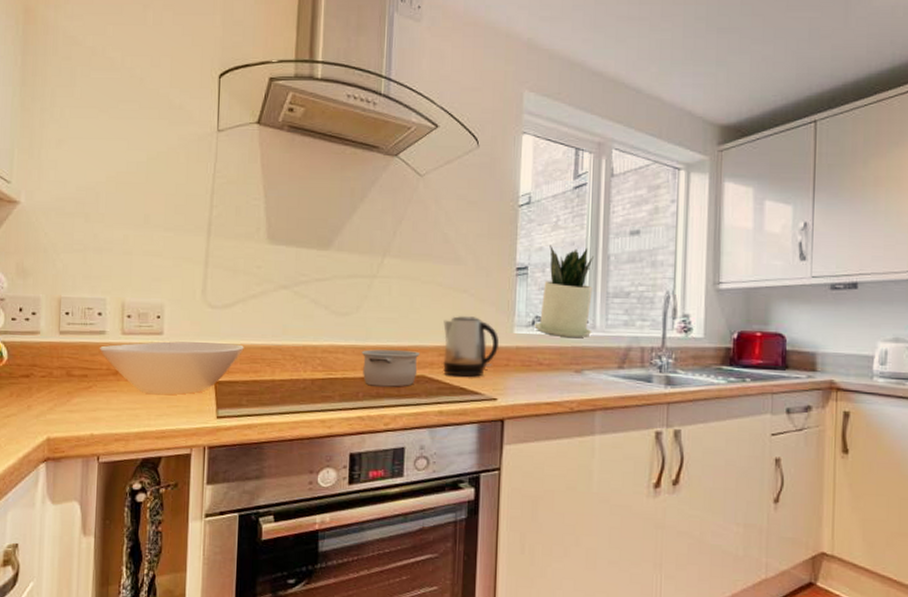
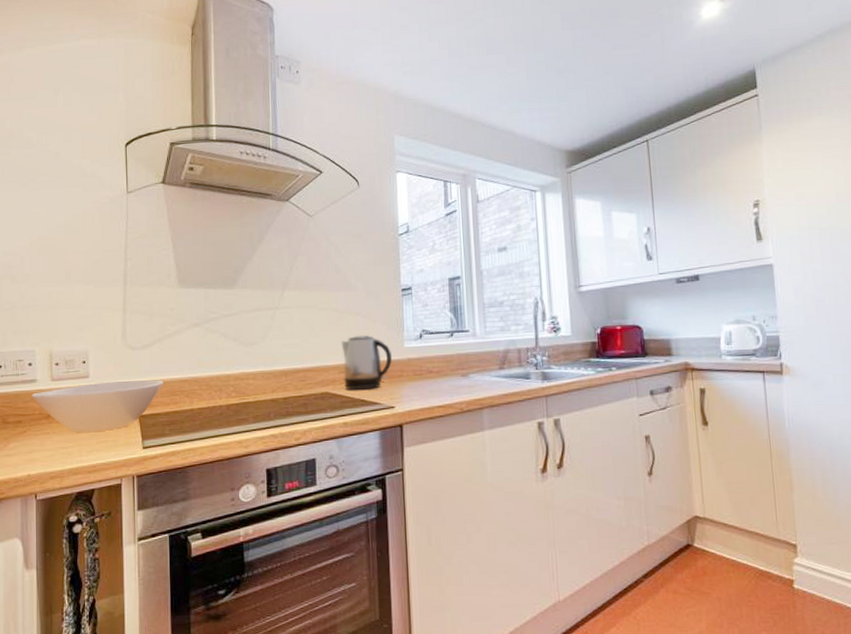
cooking pot: present [361,349,420,388] -> none [270,371,322,407]
planter: present [534,245,594,338] -> none [422,266,474,347]

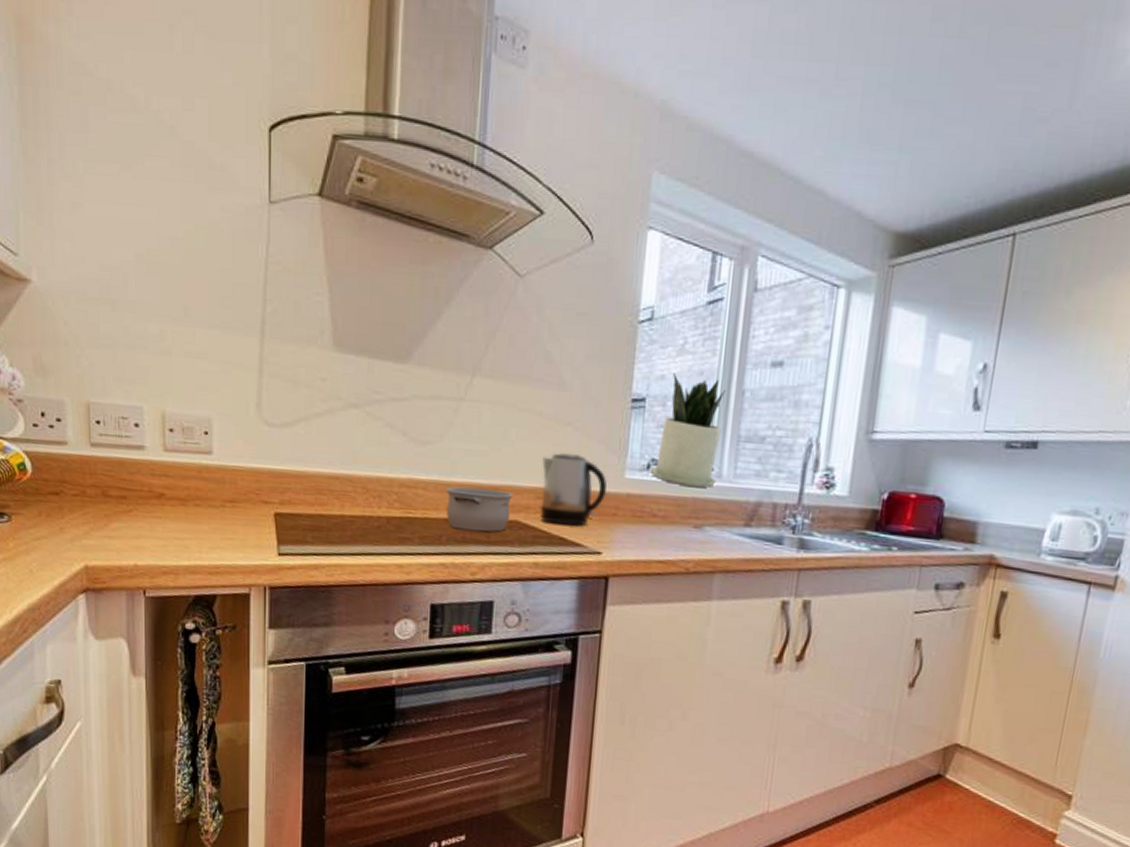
bowl: present [31,379,164,433] -> none [138,462,308,526]
cooking pot: none [270,371,322,407] -> present [445,486,513,533]
planter: none [422,266,474,347] -> present [649,373,725,488]

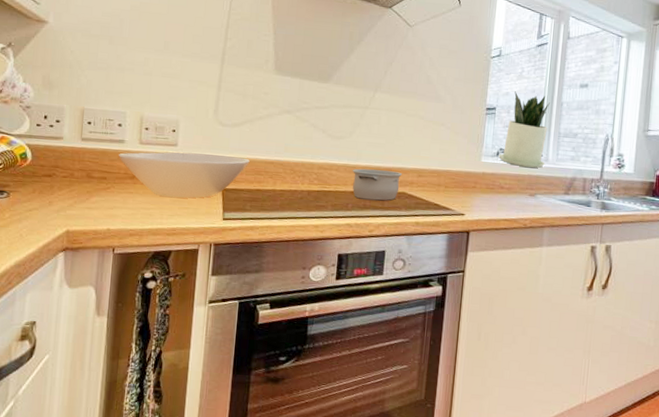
bowl: none [138,462,308,526] -> present [118,152,250,199]
kettle: present [540,452,607,526] -> none [421,144,469,195]

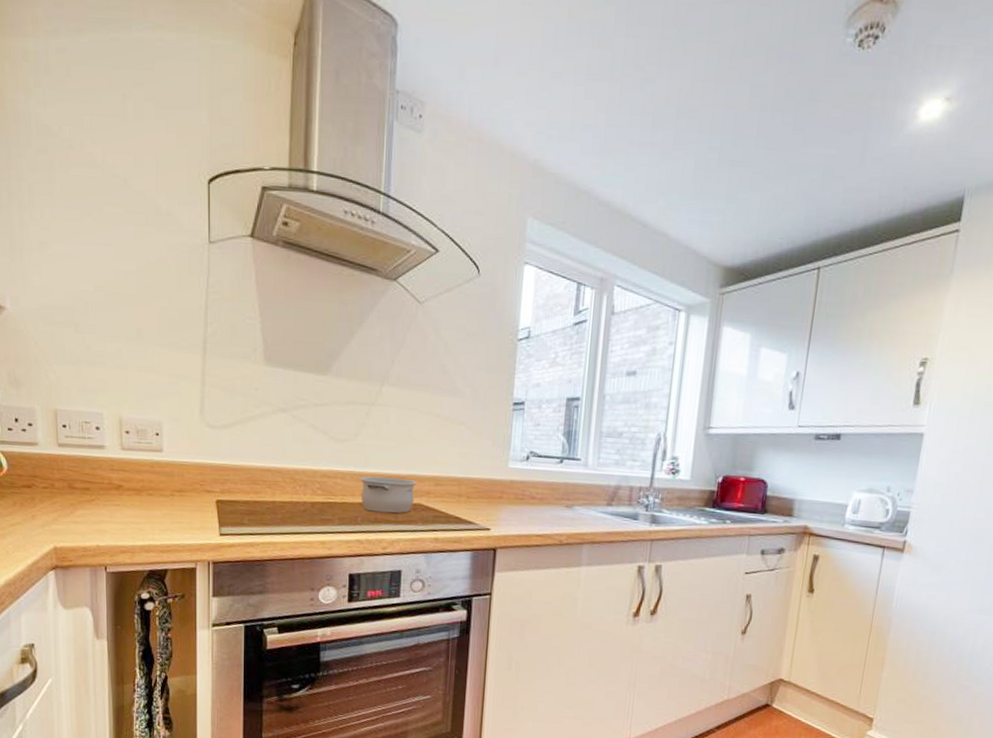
bowl: present [118,152,250,199] -> none [99,458,244,512]
planter: present [499,91,550,169] -> none [529,381,590,475]

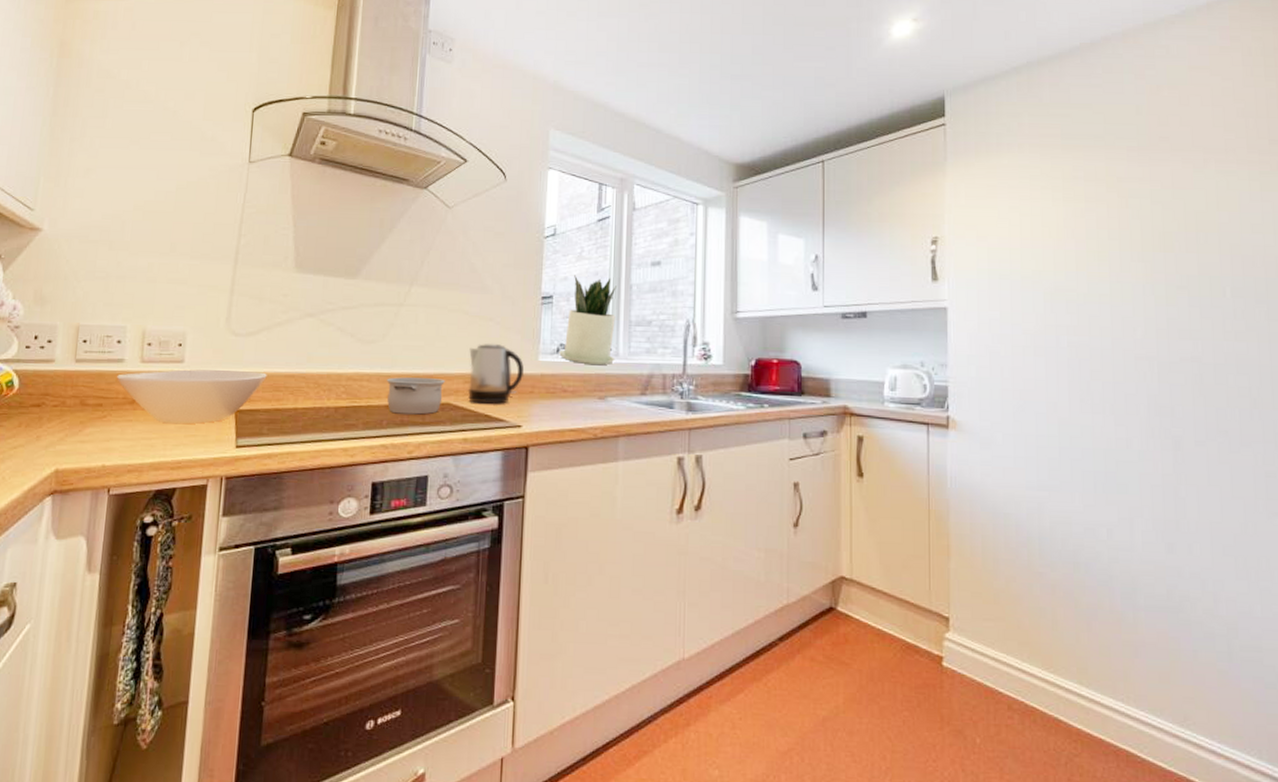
bowl: none [99,458,244,512] -> present [116,369,267,425]
kettle: none [439,447,494,507] -> present [468,343,524,404]
planter: none [529,381,590,475] -> present [559,275,617,366]

